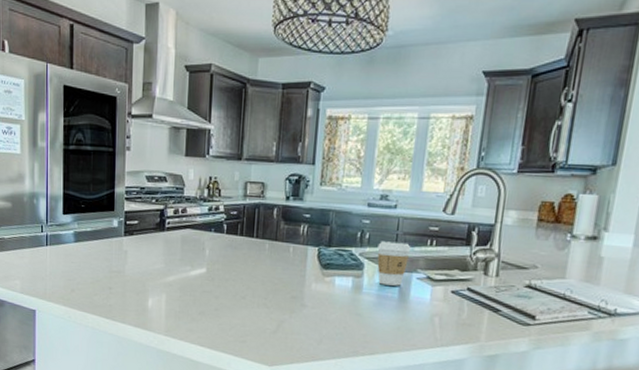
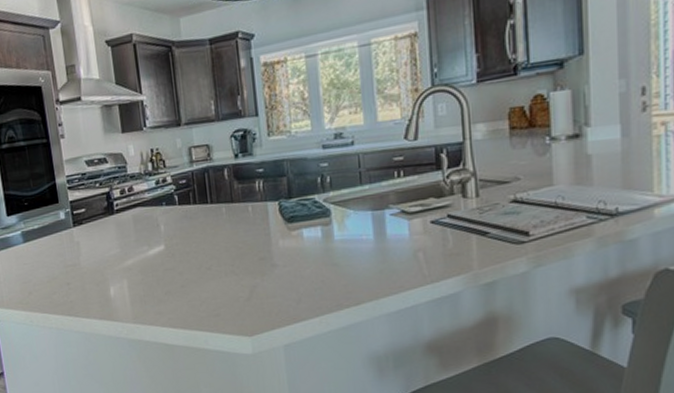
coffee cup: present [377,241,411,286] -> none [341,179,378,229]

